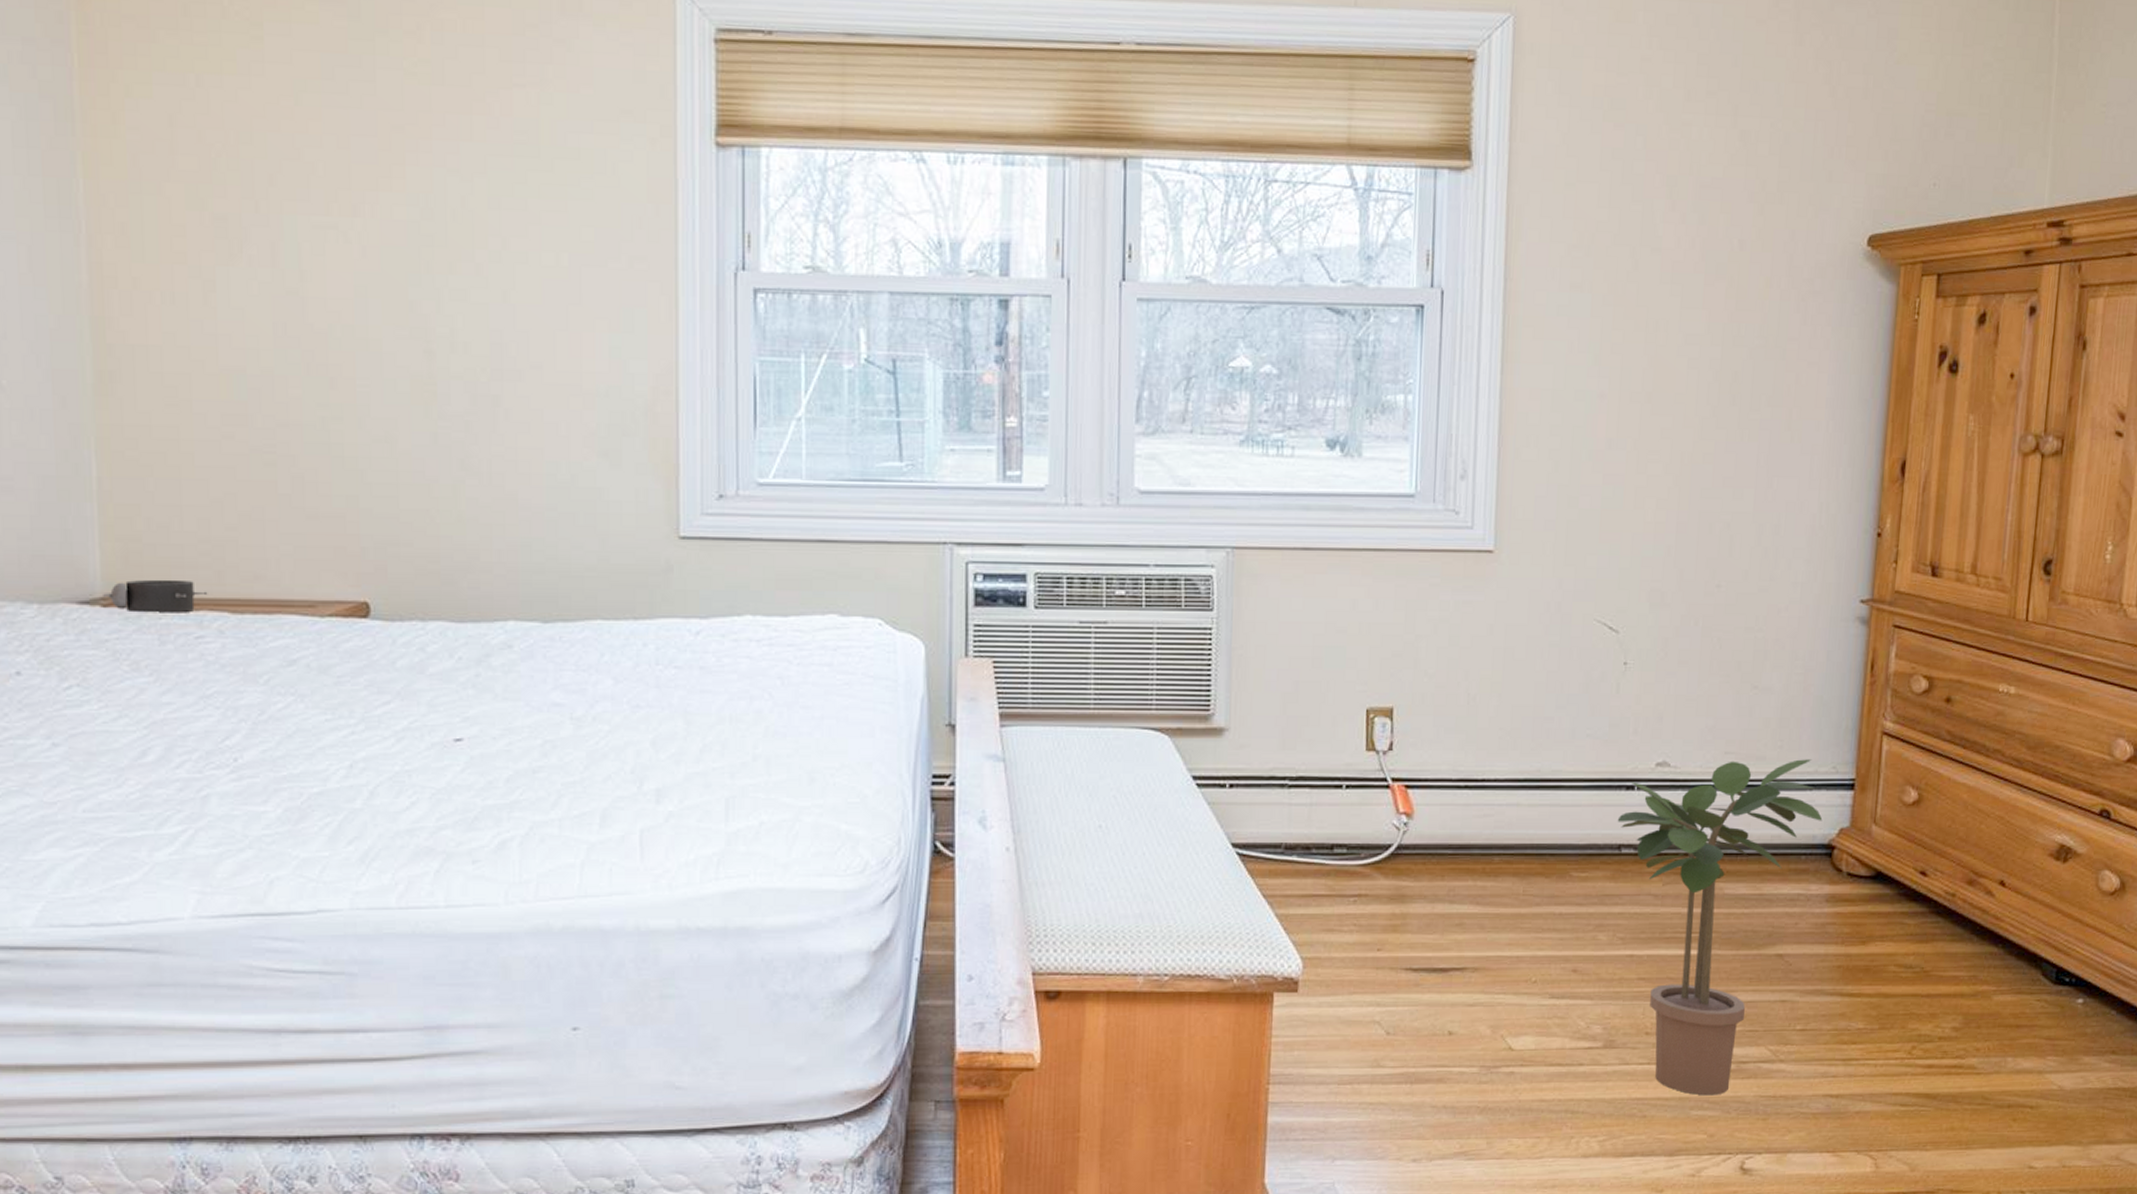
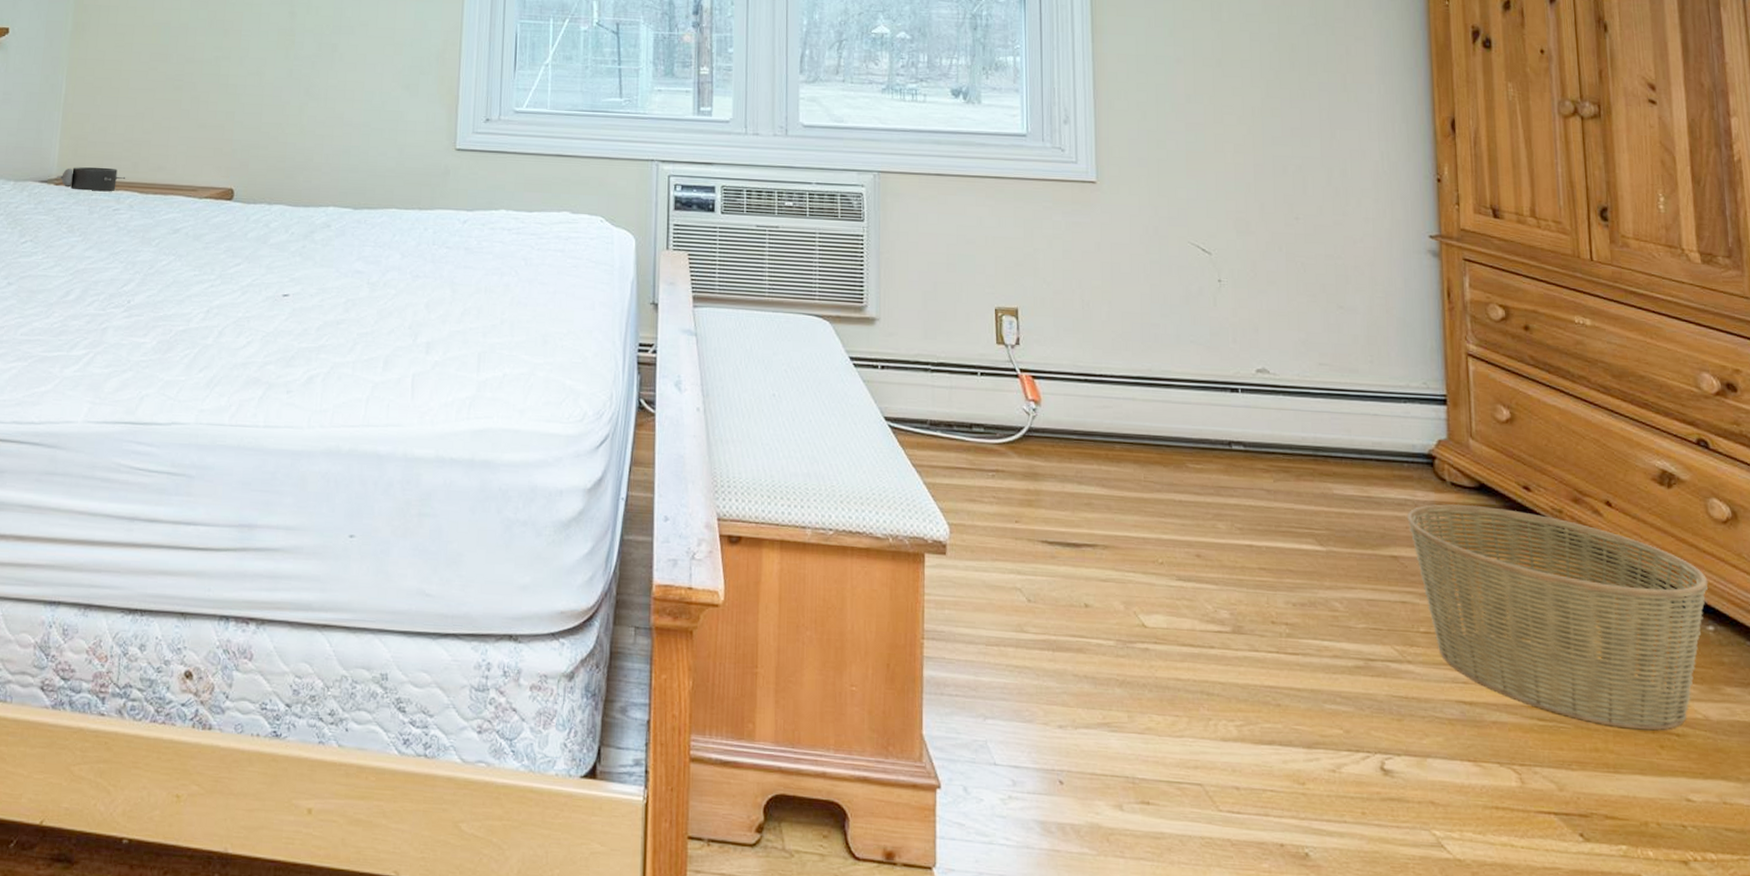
potted plant: present [1617,759,1823,1096] -> none [1225,371,1420,691]
basket: none [1797,896,2086,1106] -> present [1406,504,1709,731]

